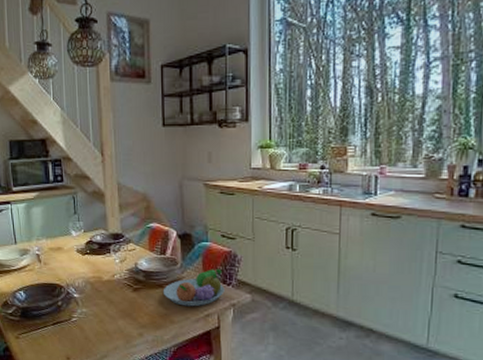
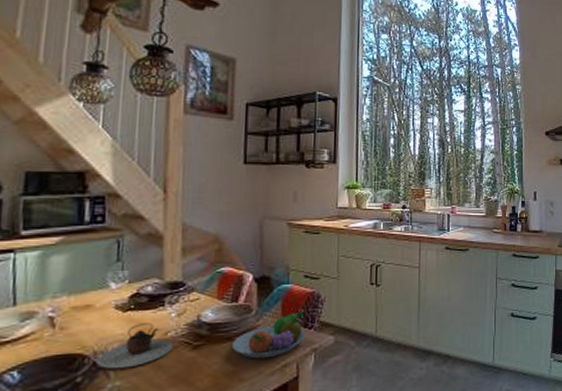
teapot: none [68,265,120,300] -> present [95,323,174,369]

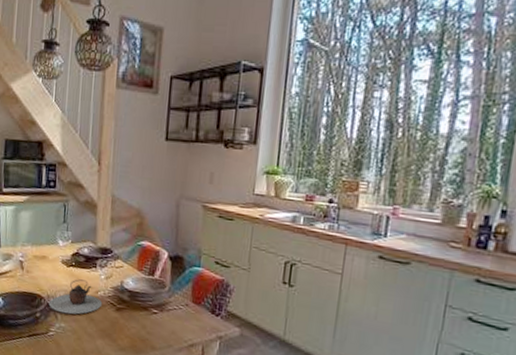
fruit bowl: present [231,312,306,359] -> none [146,296,213,335]

